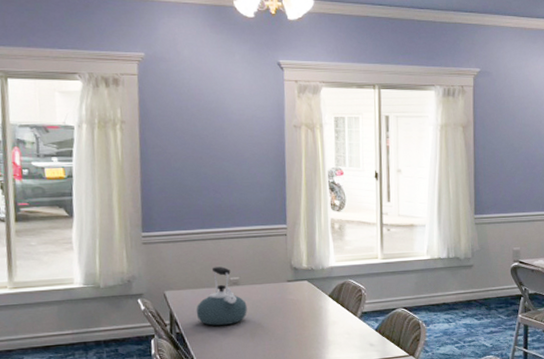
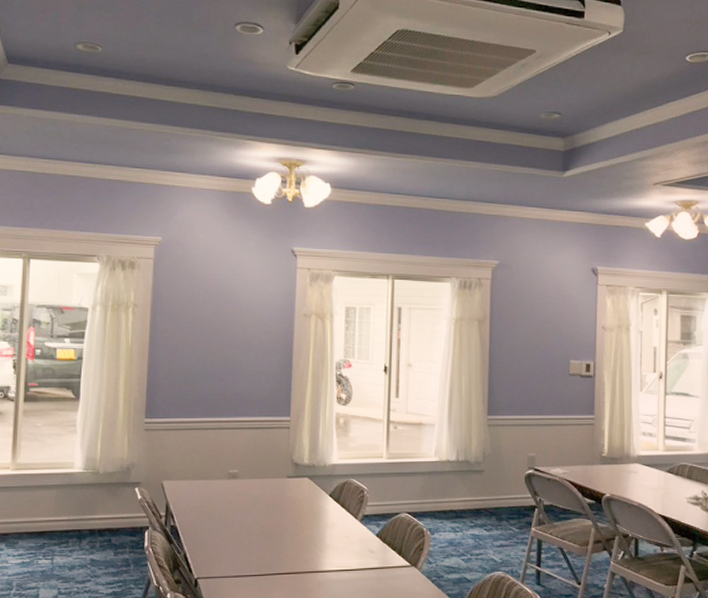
kettle: present [196,266,247,326] -> none [192,458,244,520]

